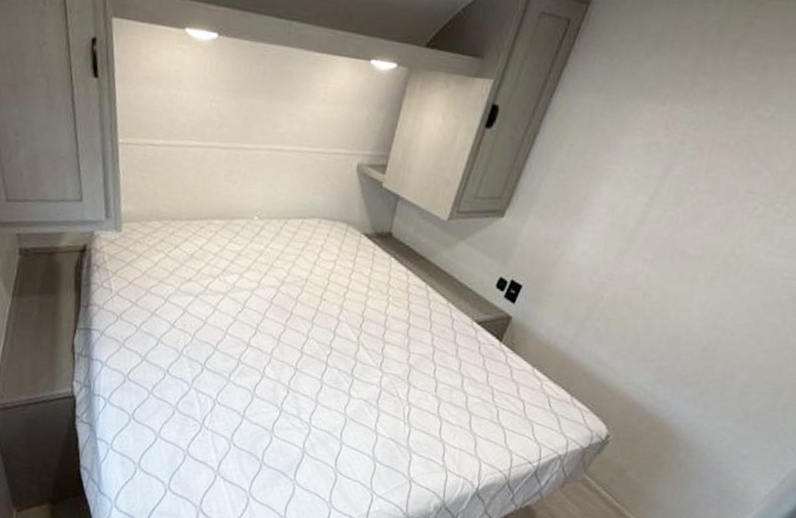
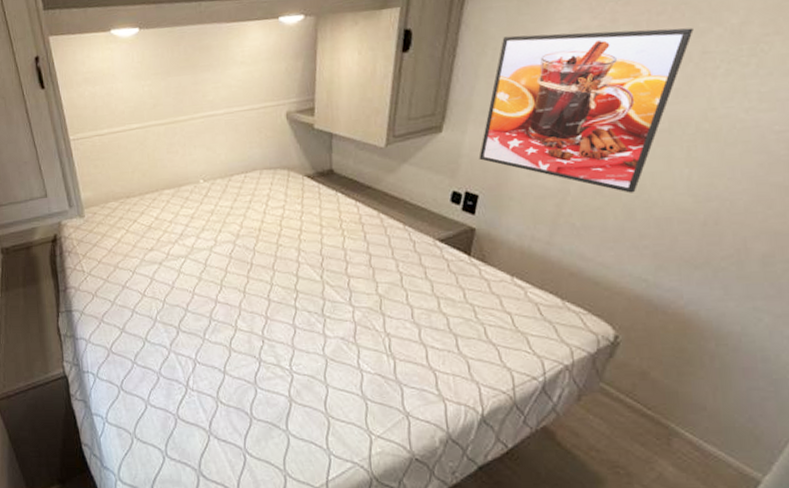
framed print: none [531,134,746,310] -> present [479,27,694,193]

